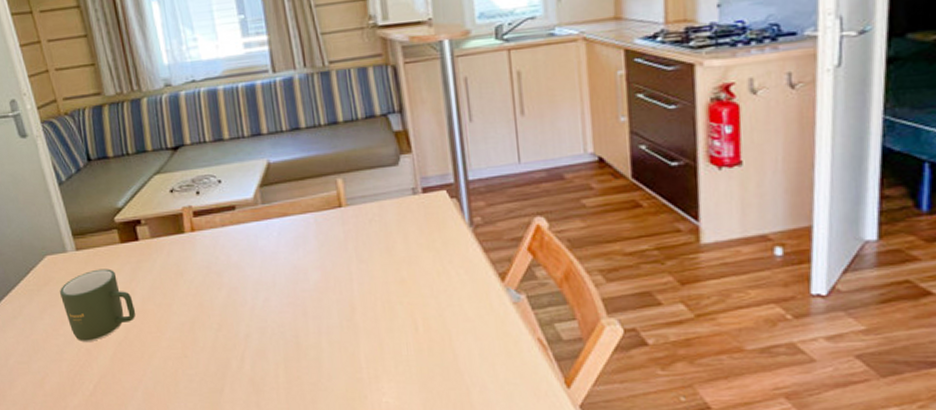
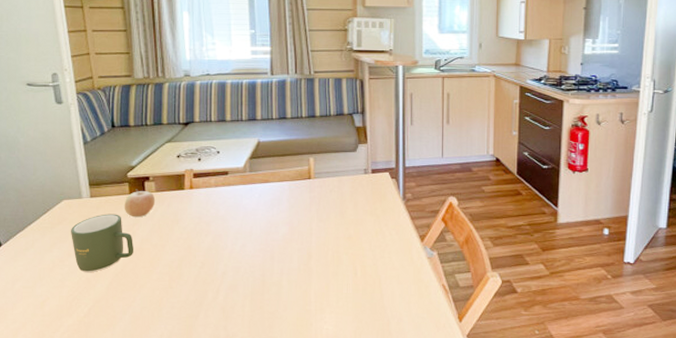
fruit: none [115,236,153,272] -> present [124,189,156,218]

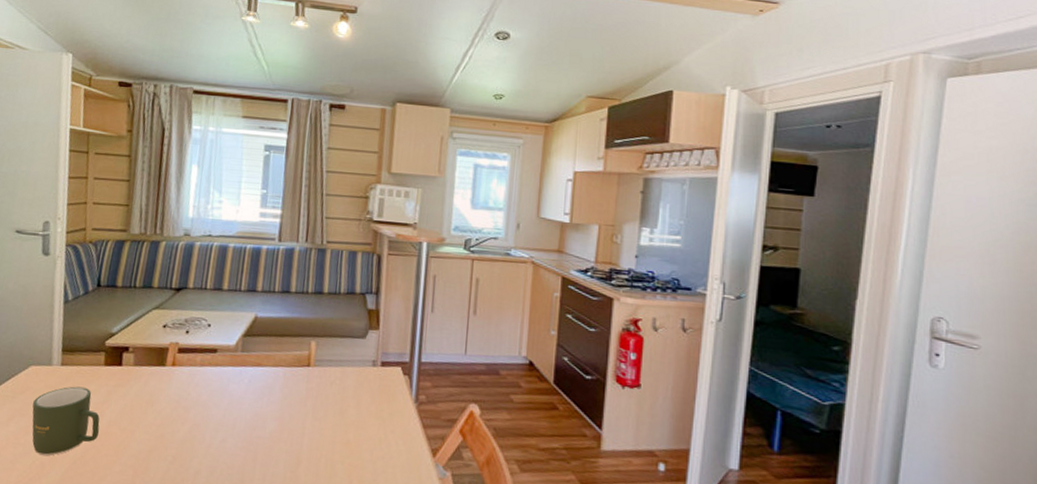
fruit: present [124,189,156,218] -> none [95,360,132,394]

